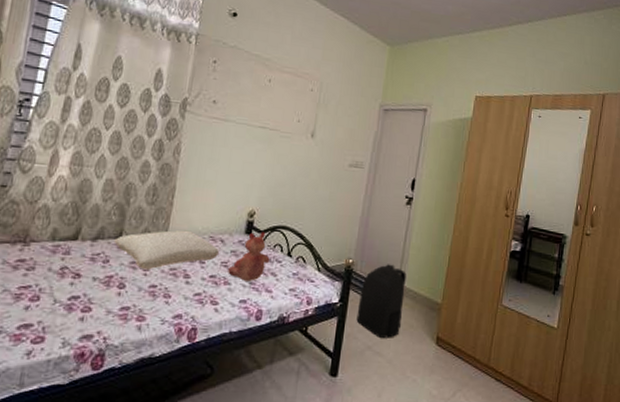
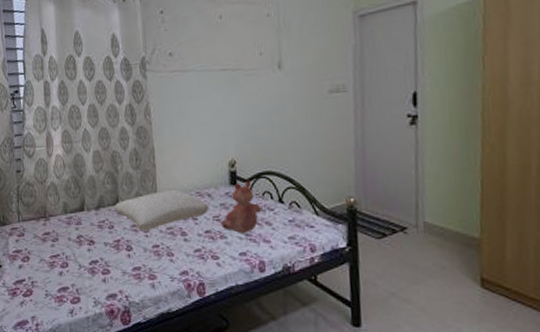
backpack: present [356,264,406,338] -> none [370,198,431,283]

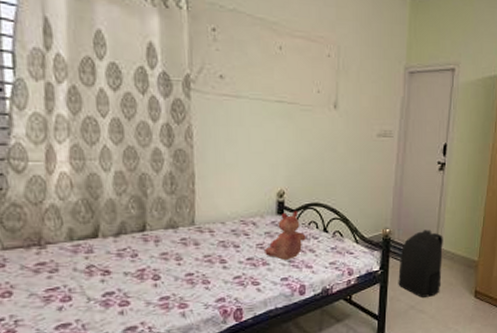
pillow: present [113,189,210,232] -> none [138,216,254,260]
backpack: none [370,198,431,283] -> present [398,229,443,297]

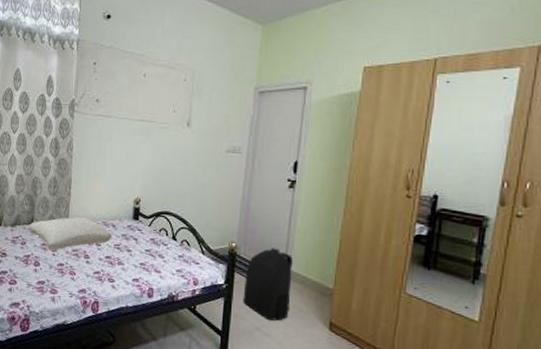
pillow: none [138,216,254,260] -> present [28,216,113,251]
teddy bear: present [265,211,306,260] -> none [121,217,157,262]

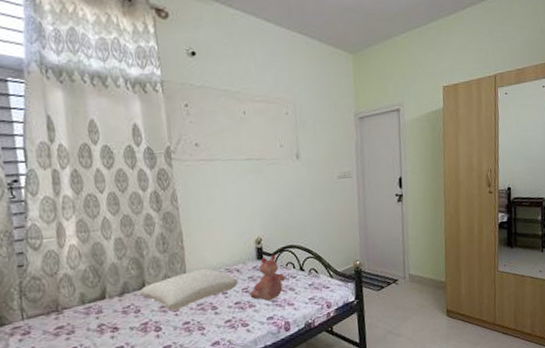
teddy bear: none [121,217,157,262] -> present [250,254,286,301]
backpack: present [243,248,293,321] -> none [372,257,414,322]

